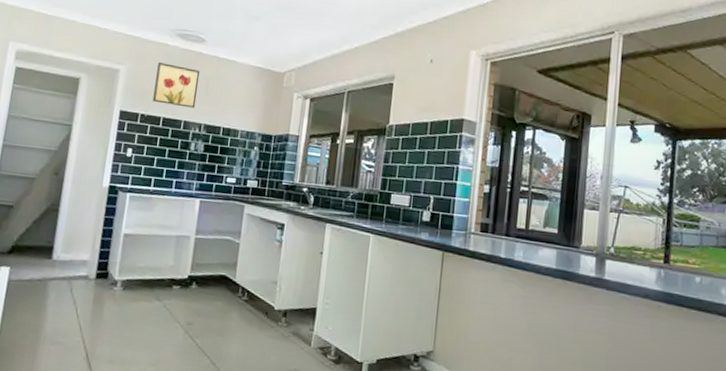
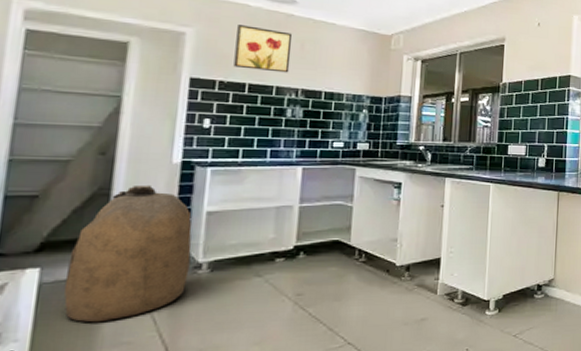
bag: none [22,204,113,321] -> present [63,185,192,323]

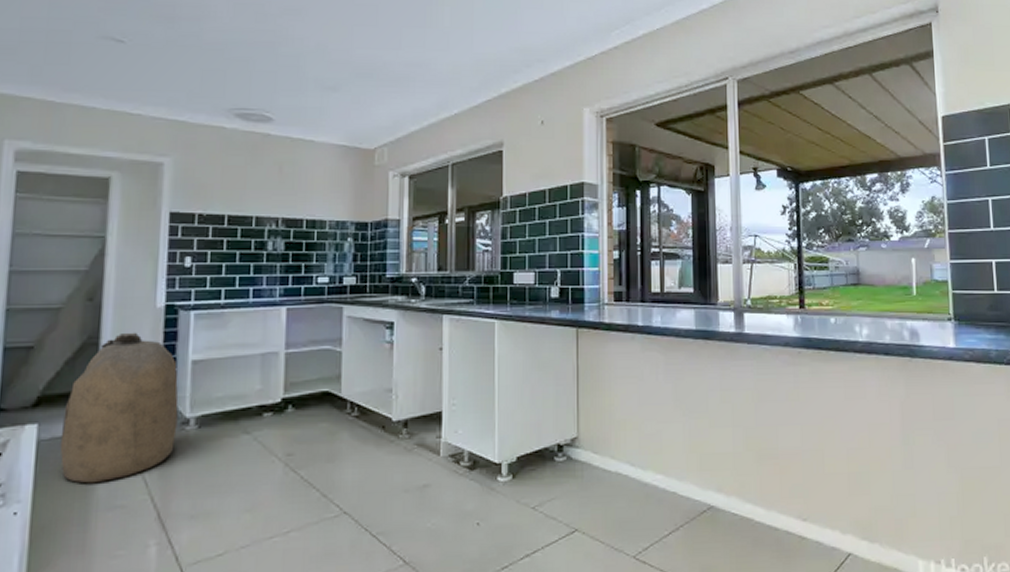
wall art: present [233,25,292,73] -> none [212,150,270,201]

